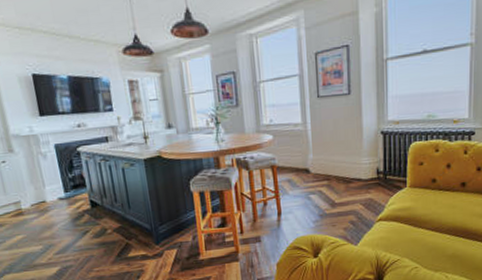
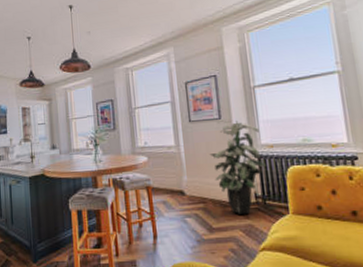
indoor plant: none [336,94,391,189] -> present [209,119,267,214]

